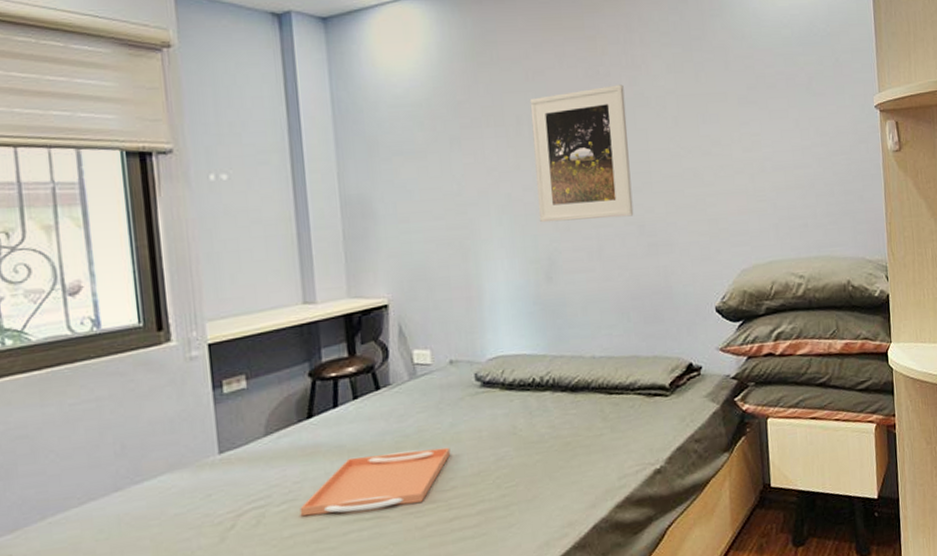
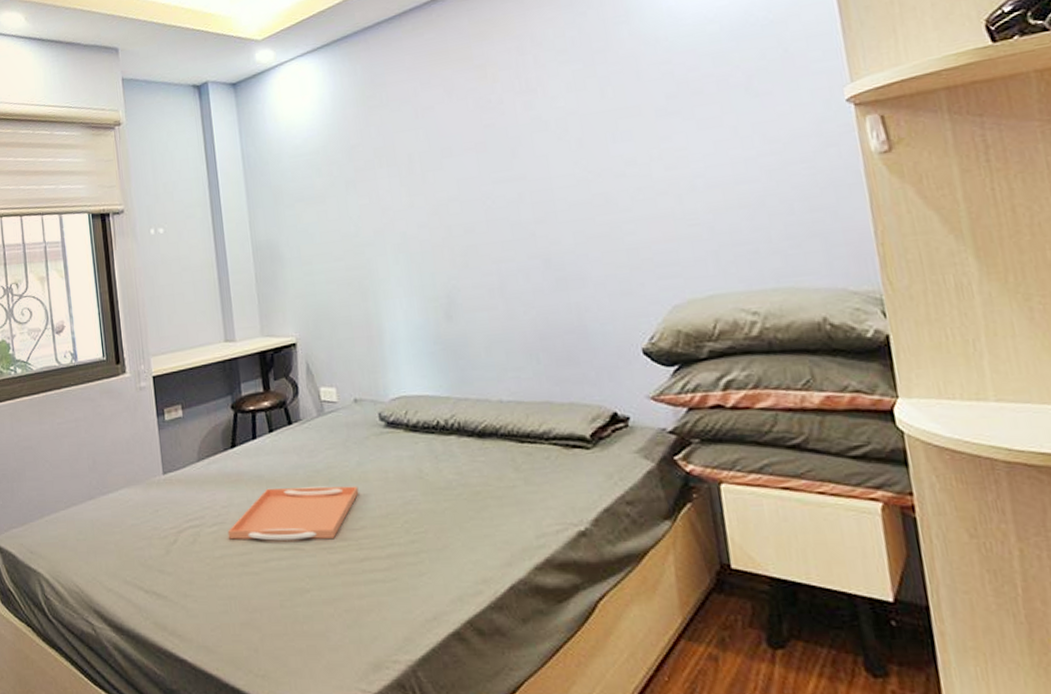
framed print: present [529,84,634,223] -> none [420,110,538,260]

